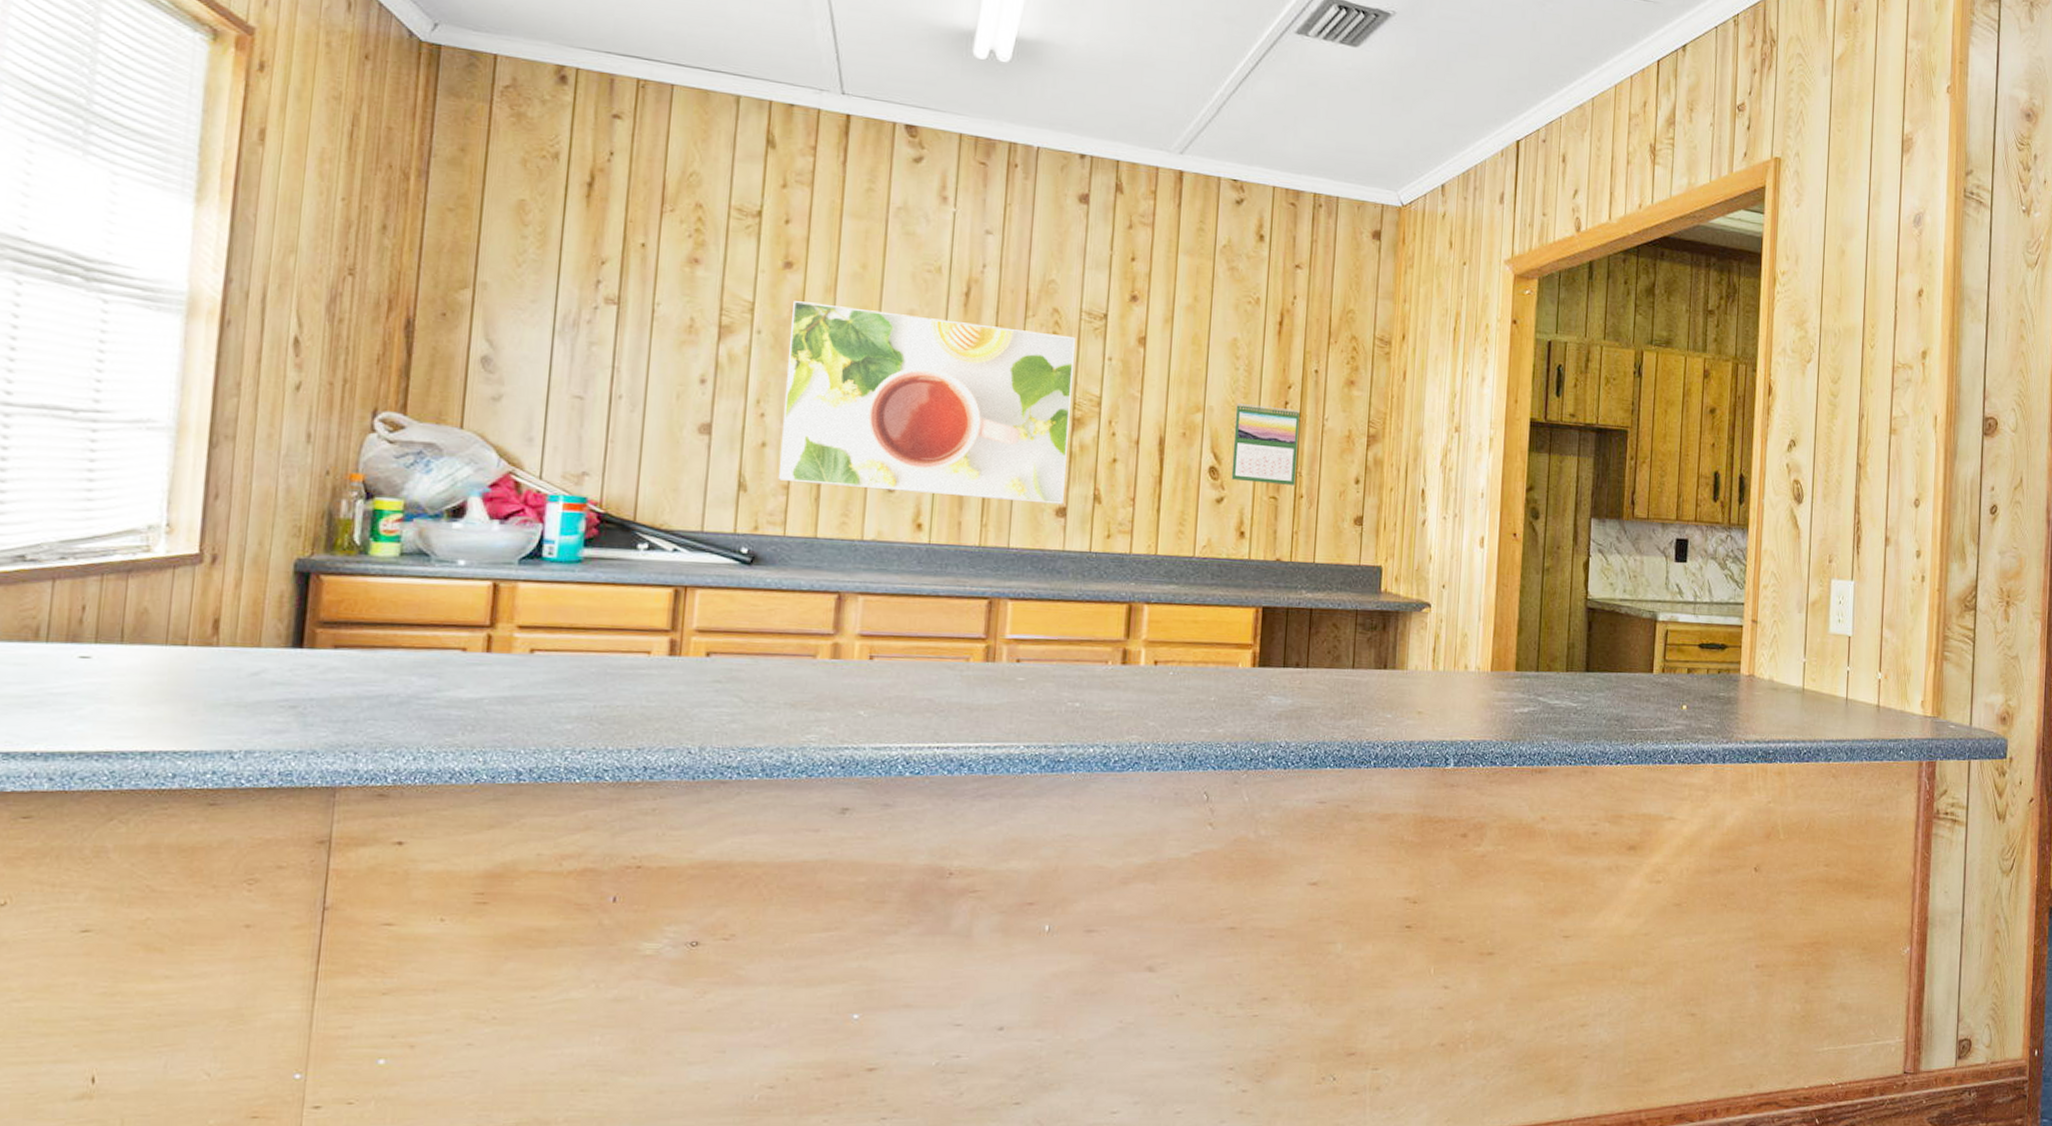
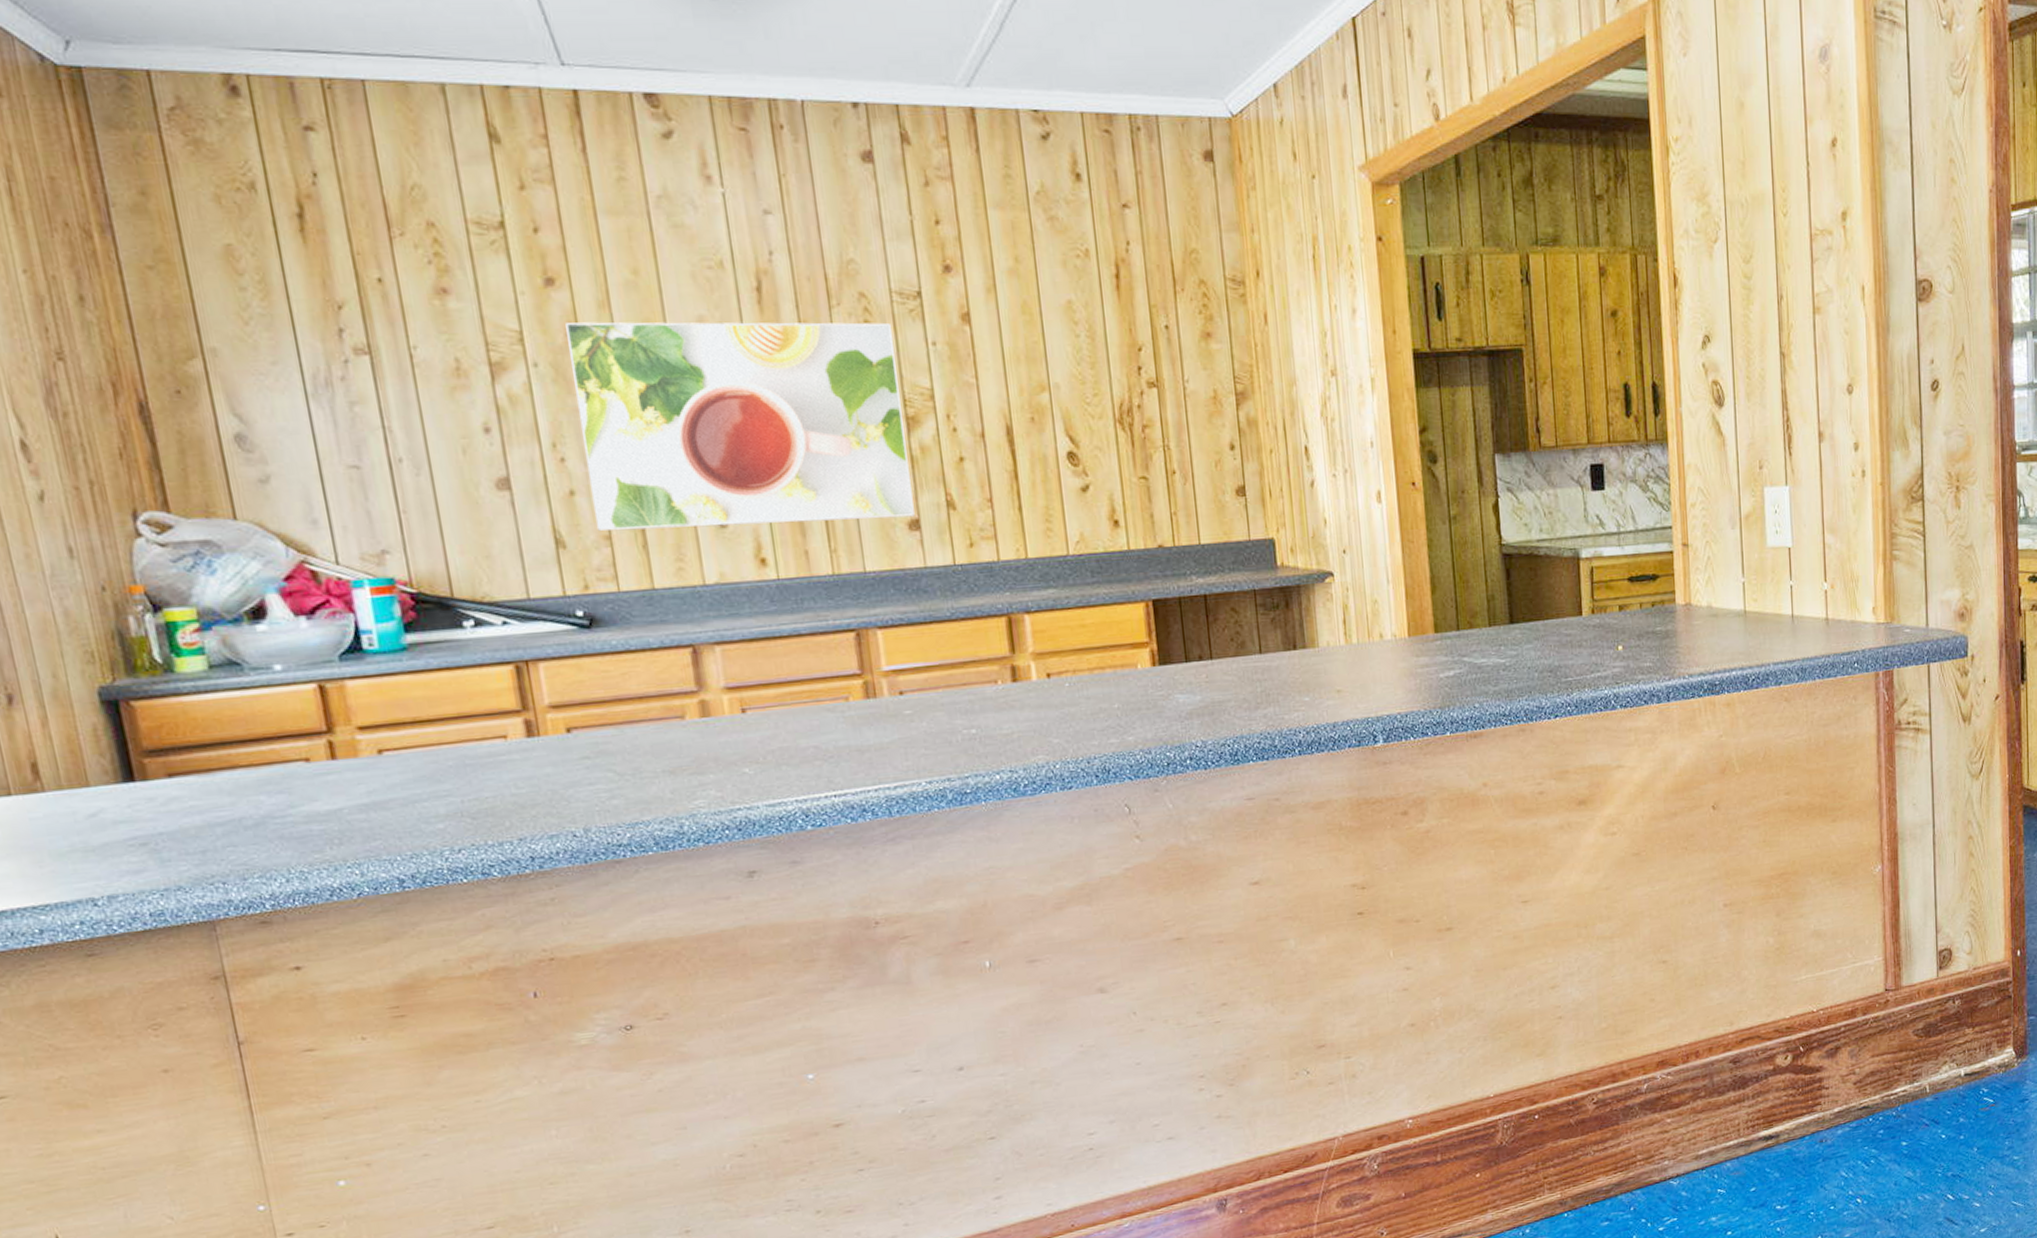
calendar: present [1231,403,1300,485] -> none [1084,372,1165,464]

